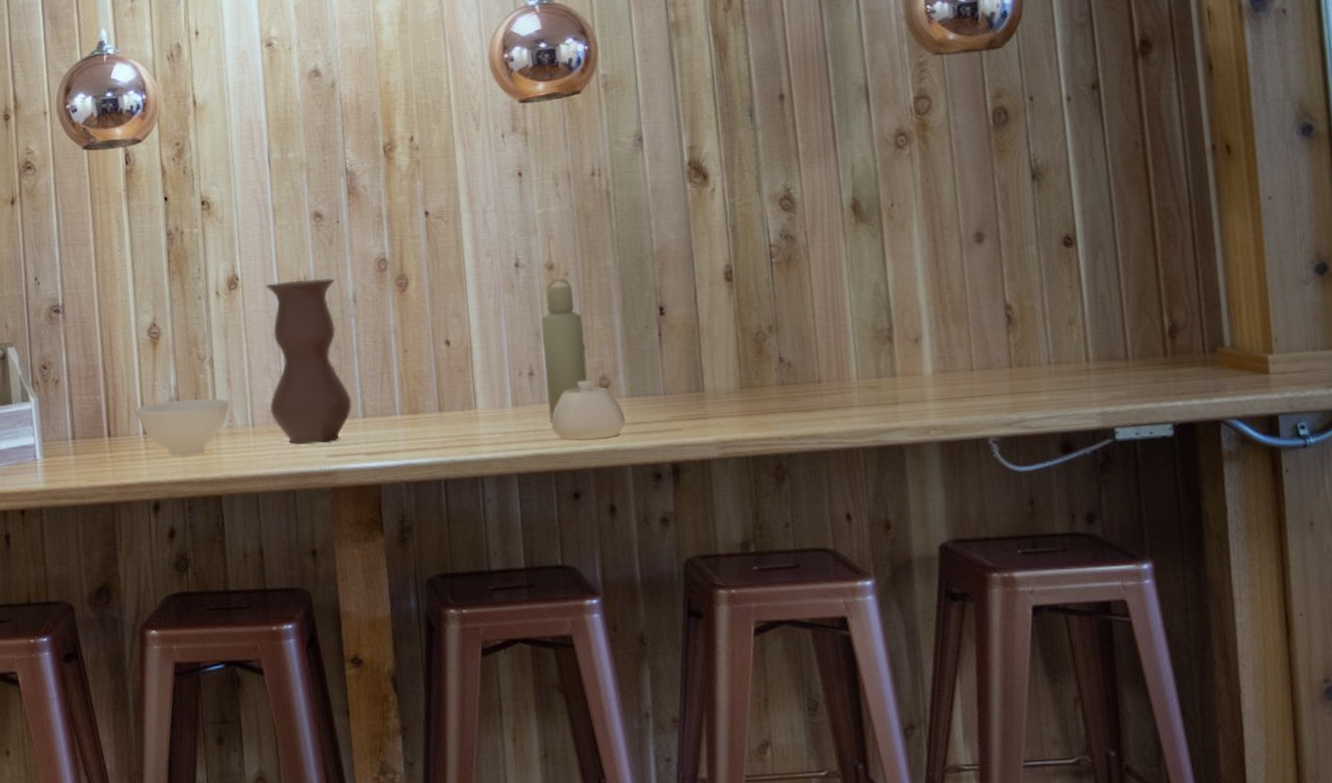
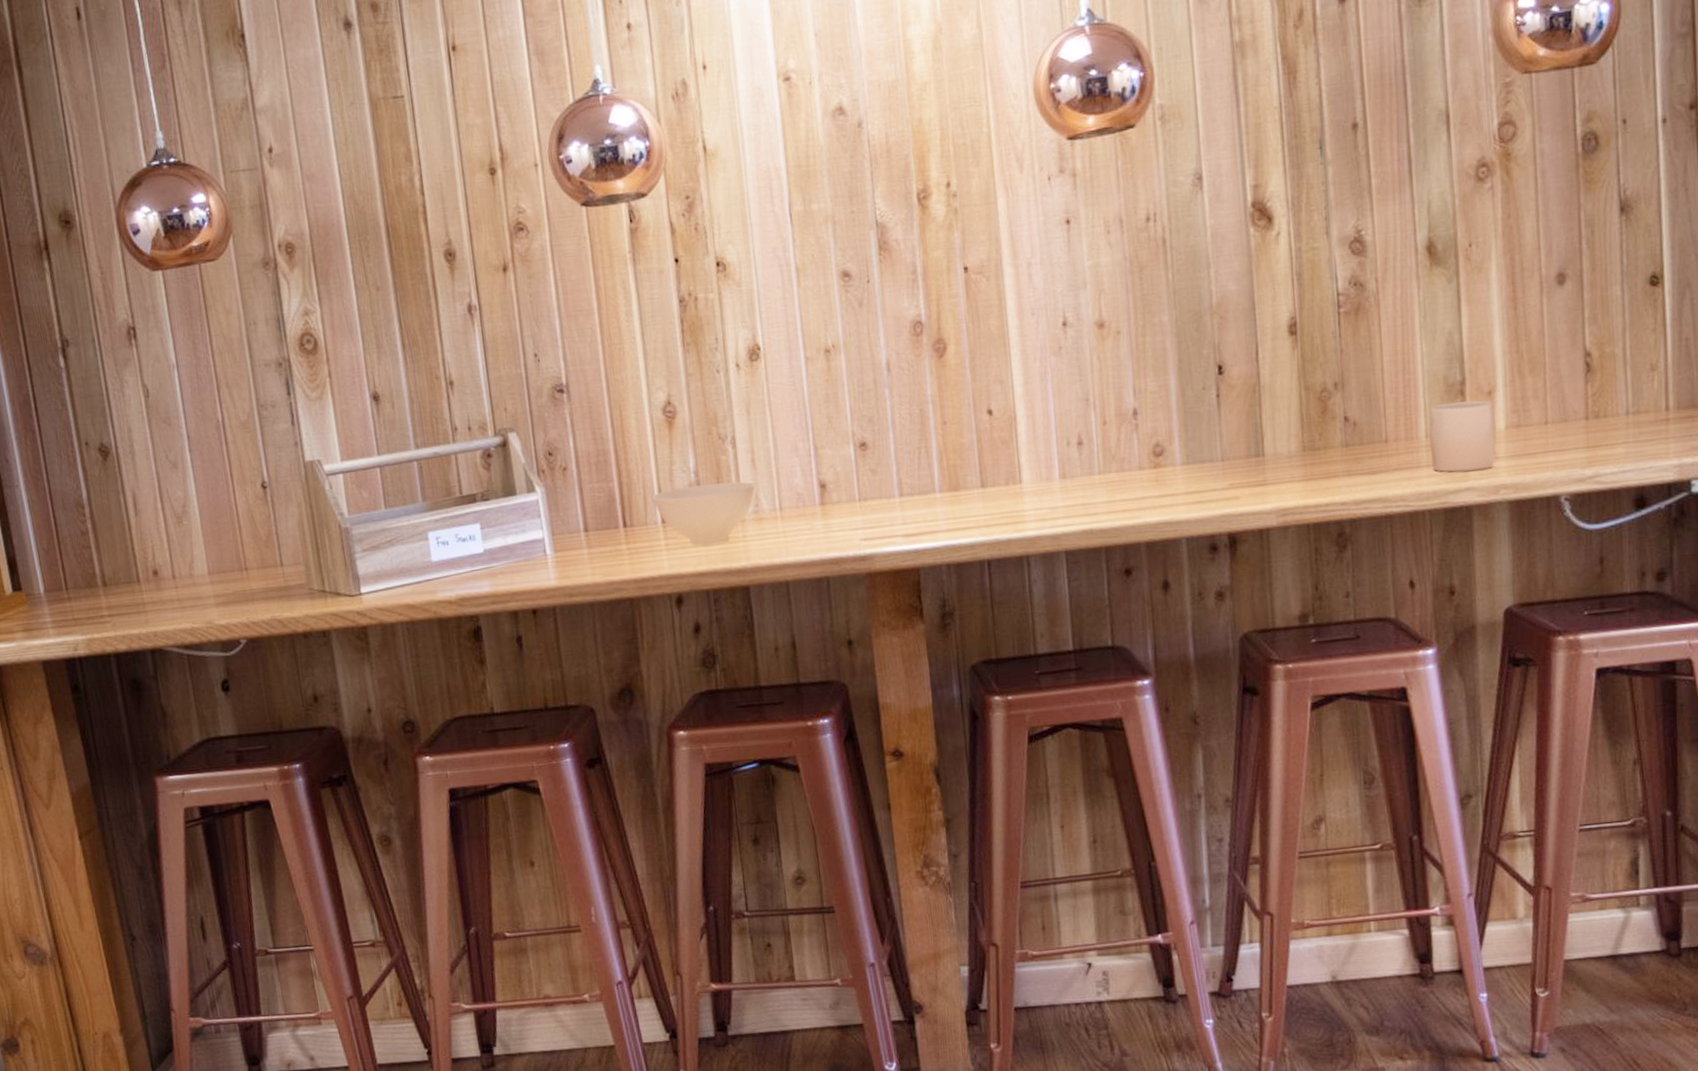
vase: present [265,278,352,445] -> none [790,344,888,529]
bottle: present [541,278,588,421] -> none [1091,336,1141,494]
sugar bowl: present [551,380,626,441] -> none [1101,447,1180,514]
mug: none [859,346,925,413] -> present [1428,400,1497,473]

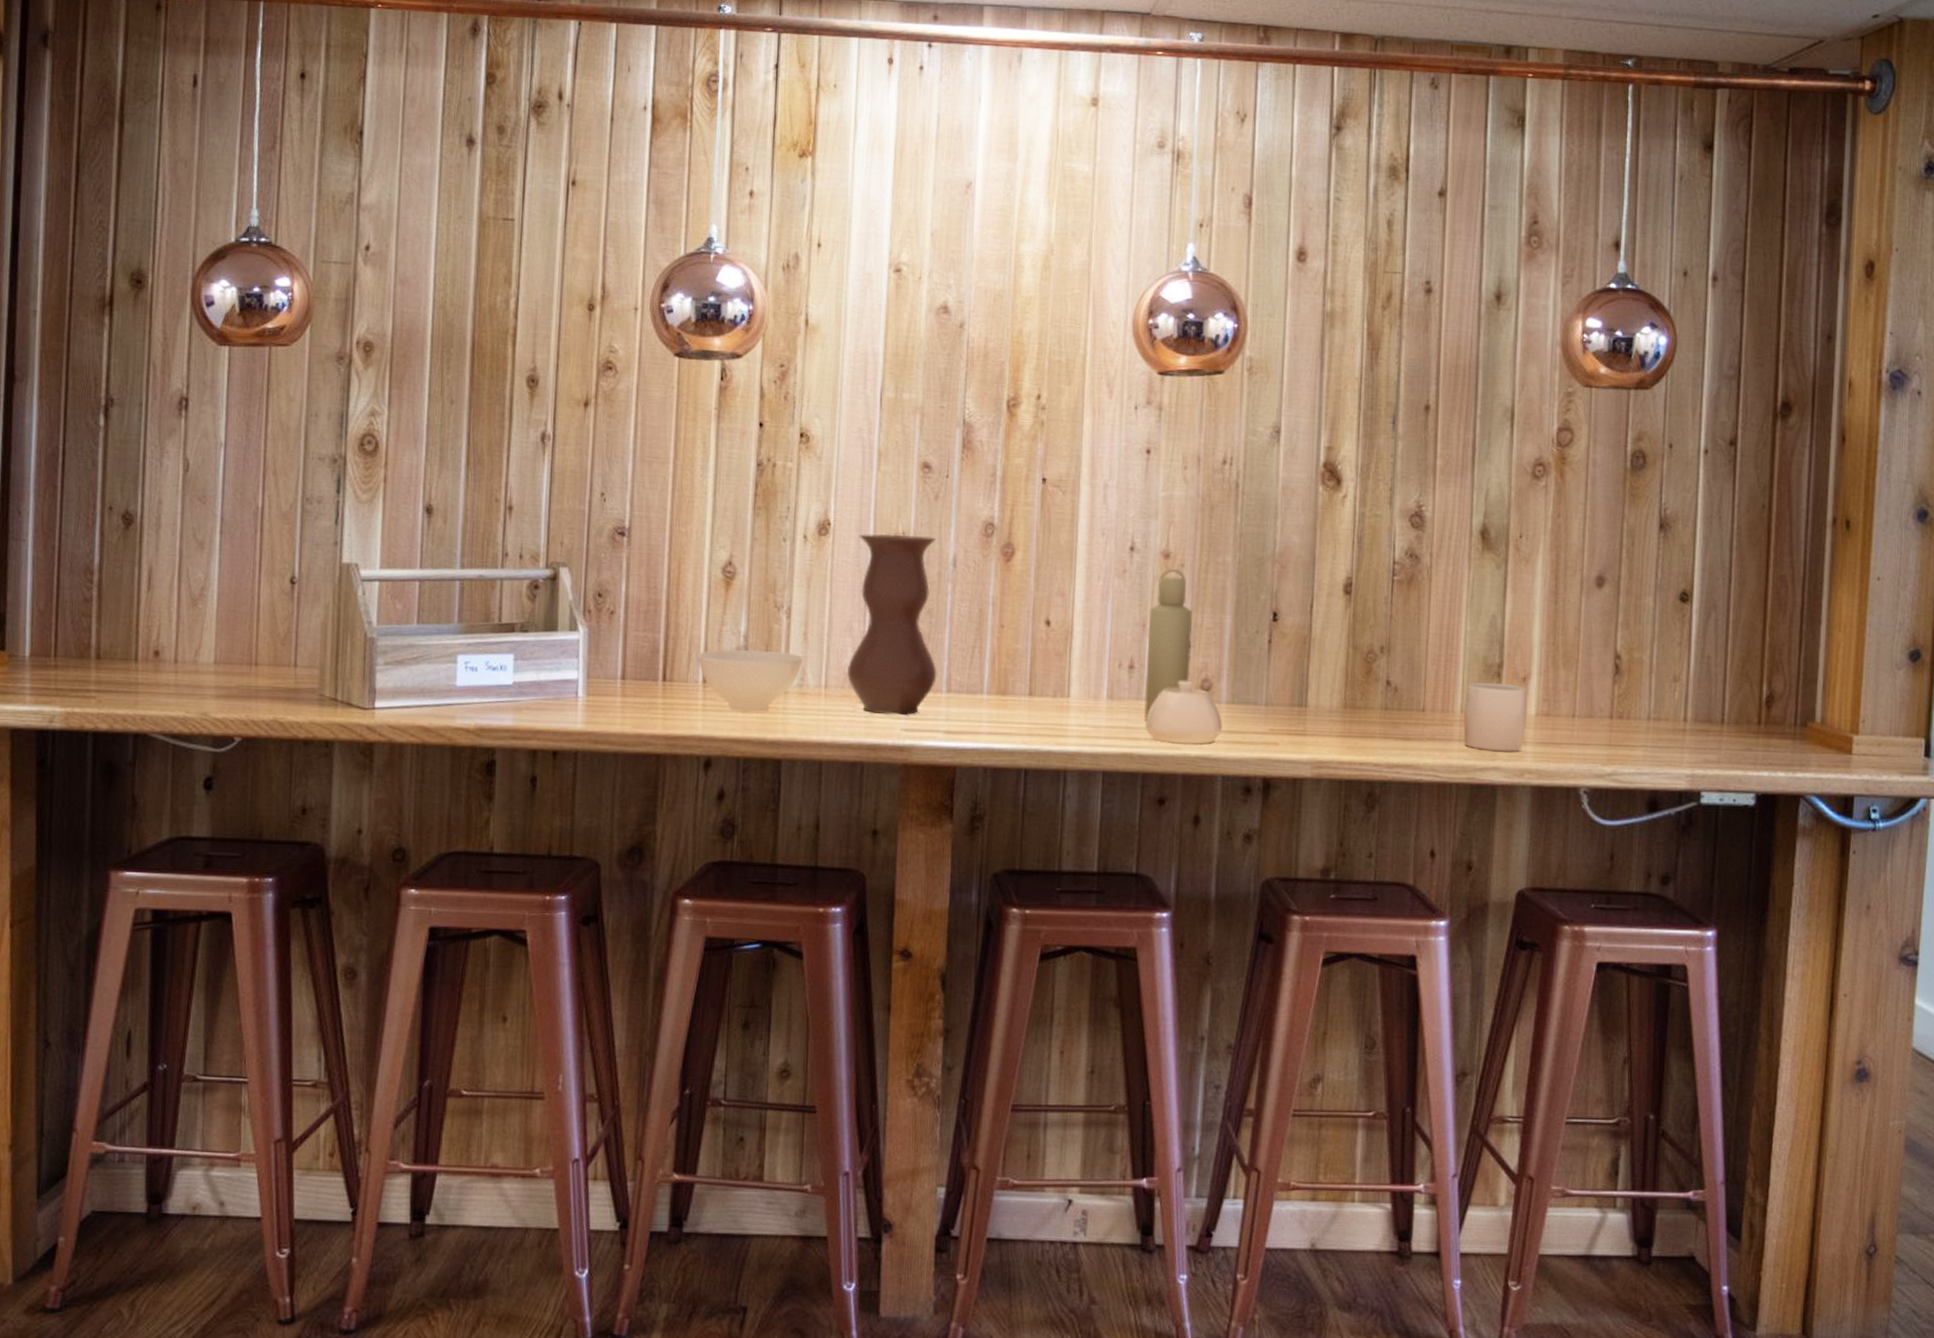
vase: none [790,344,888,529] -> present [847,533,937,716]
bottle: none [1091,336,1141,494] -> present [1144,568,1193,720]
sugar bowl: none [1101,447,1180,514] -> present [1145,680,1222,745]

